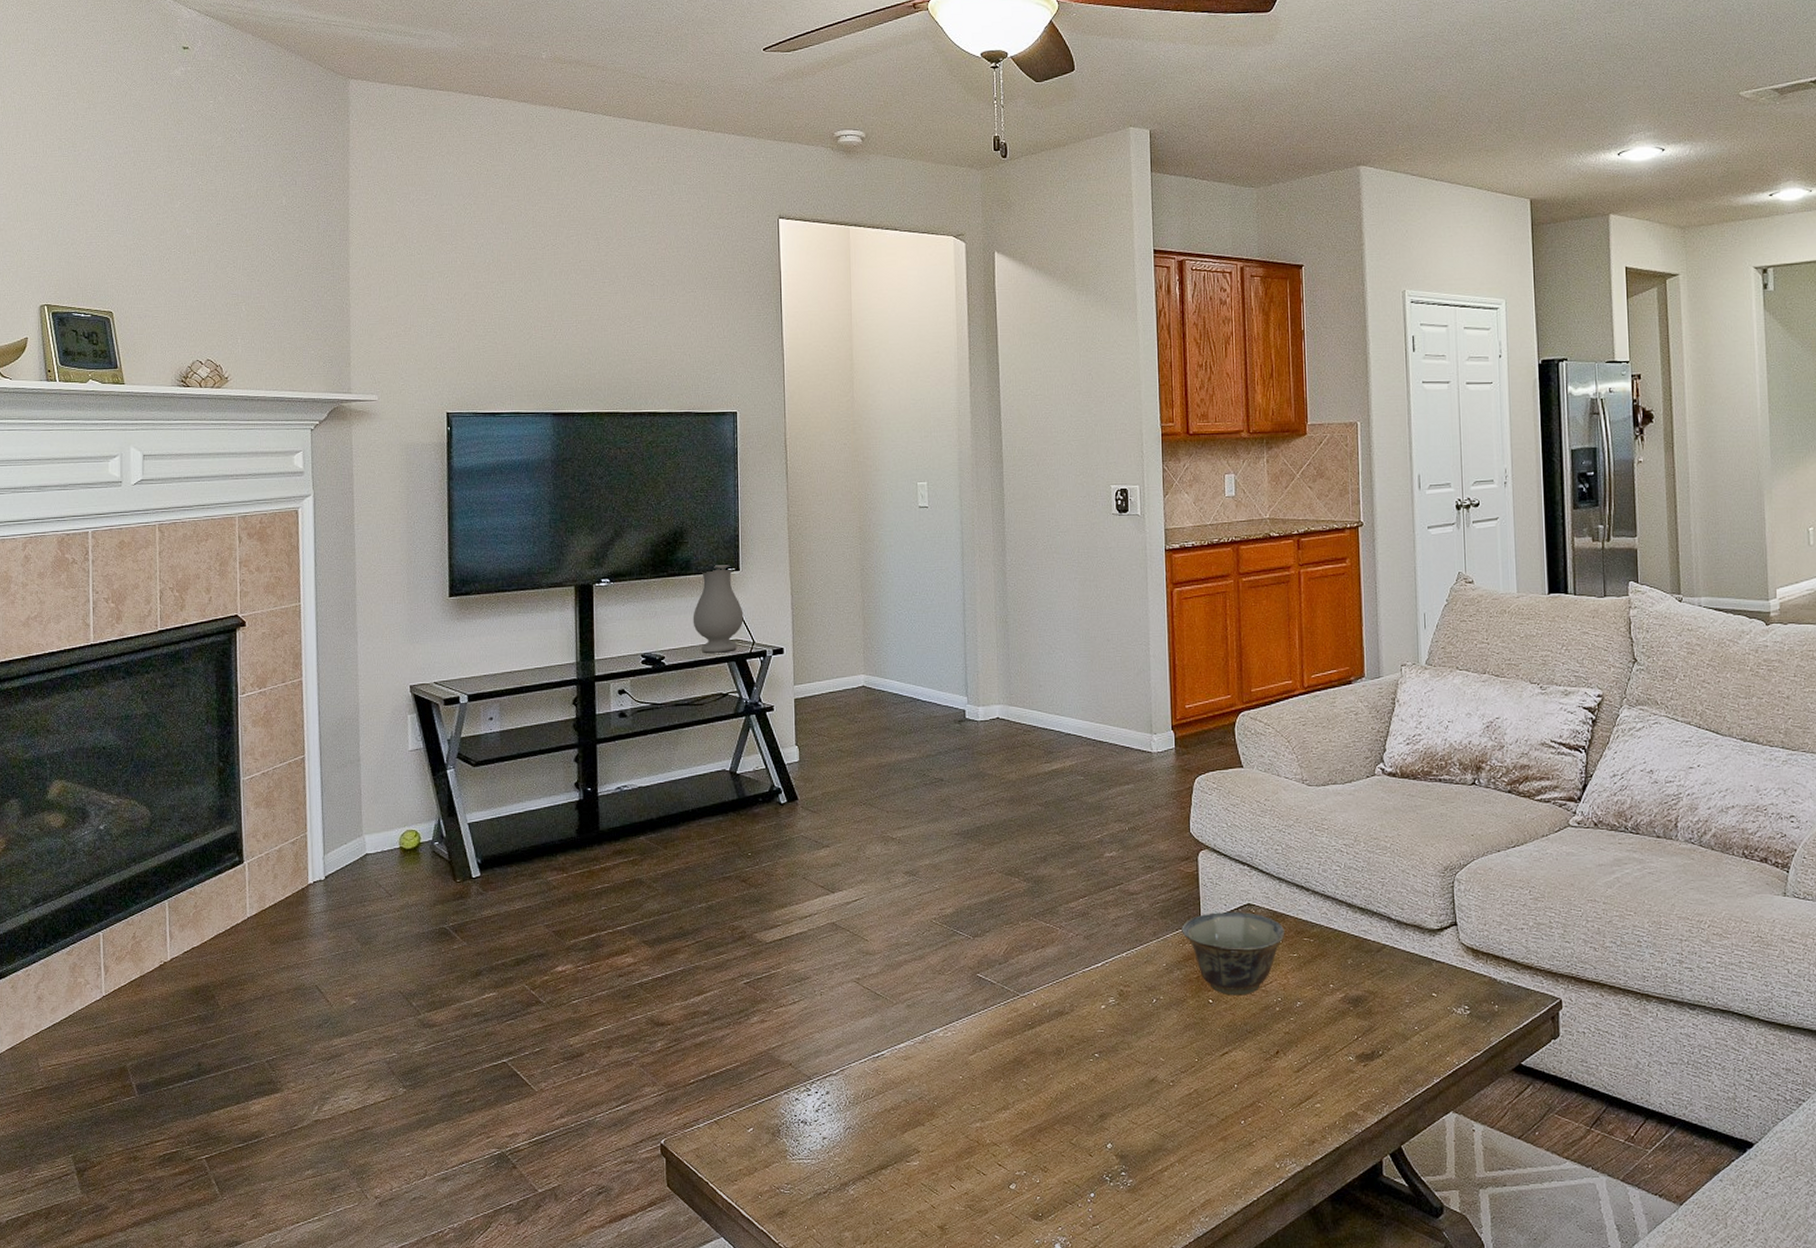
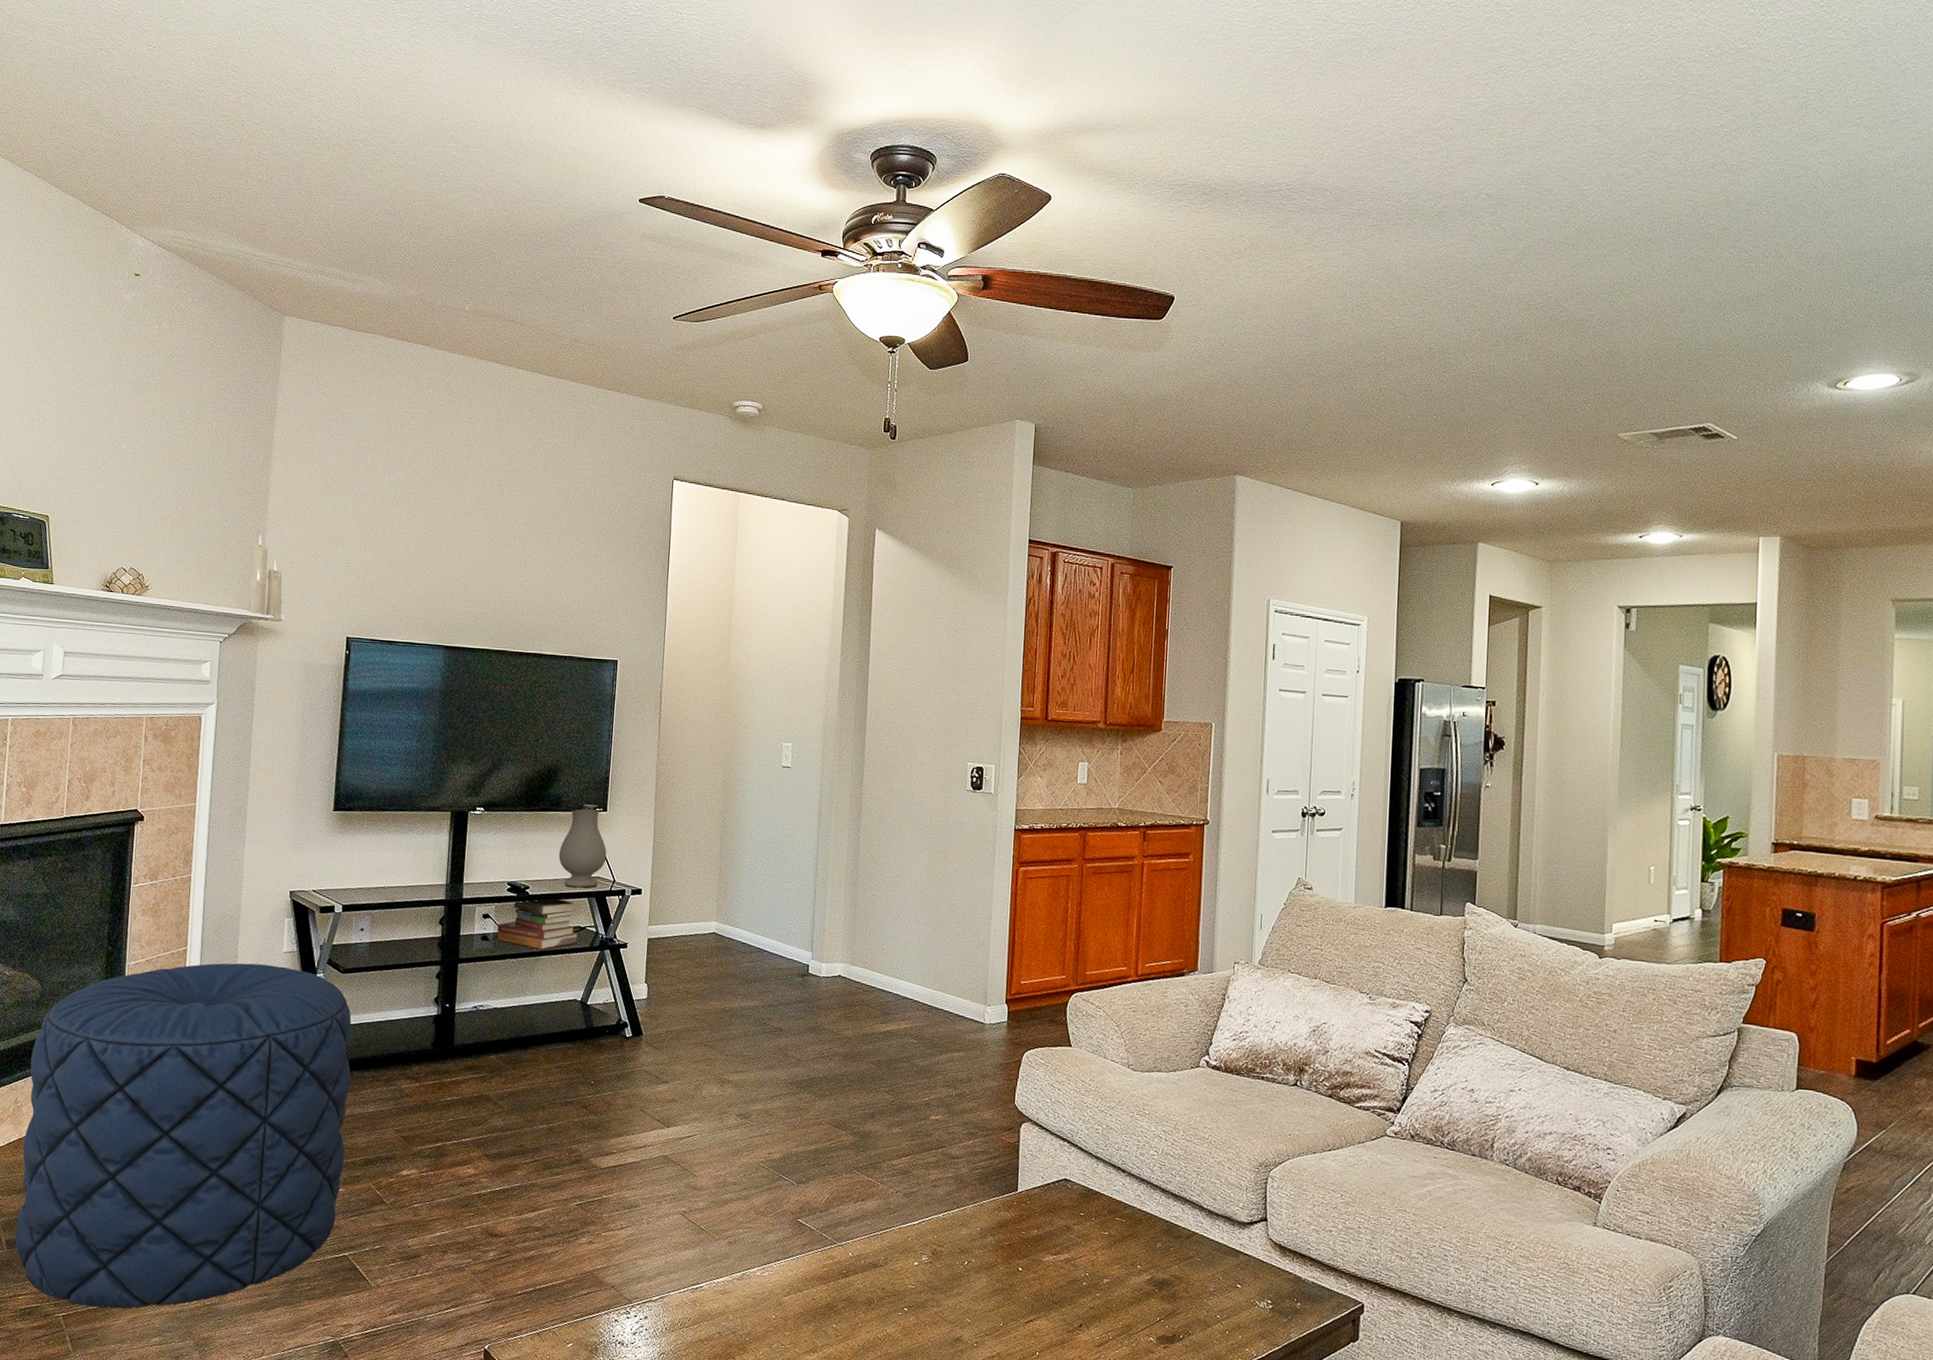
pouf: none [146,765,494,1145] -> present [15,963,352,1309]
candle: none [336,313,376,404] -> present [246,535,283,622]
books: none [635,665,721,721] -> present [497,896,578,950]
bowl: present [1181,911,1285,996] -> none [998,1184,1099,1267]

